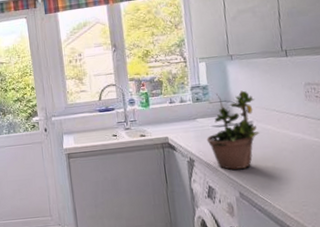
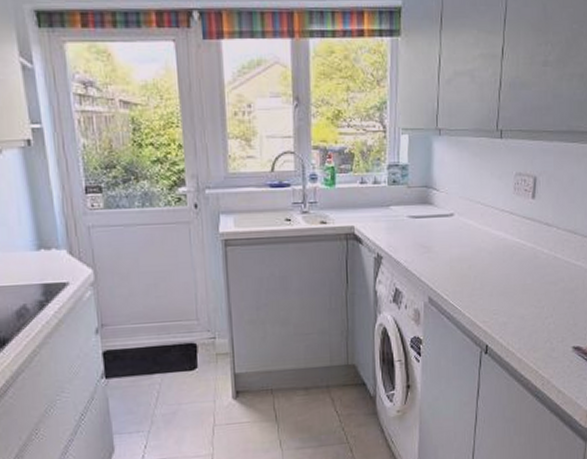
potted plant: present [206,90,260,170] -> none [399,175,460,270]

